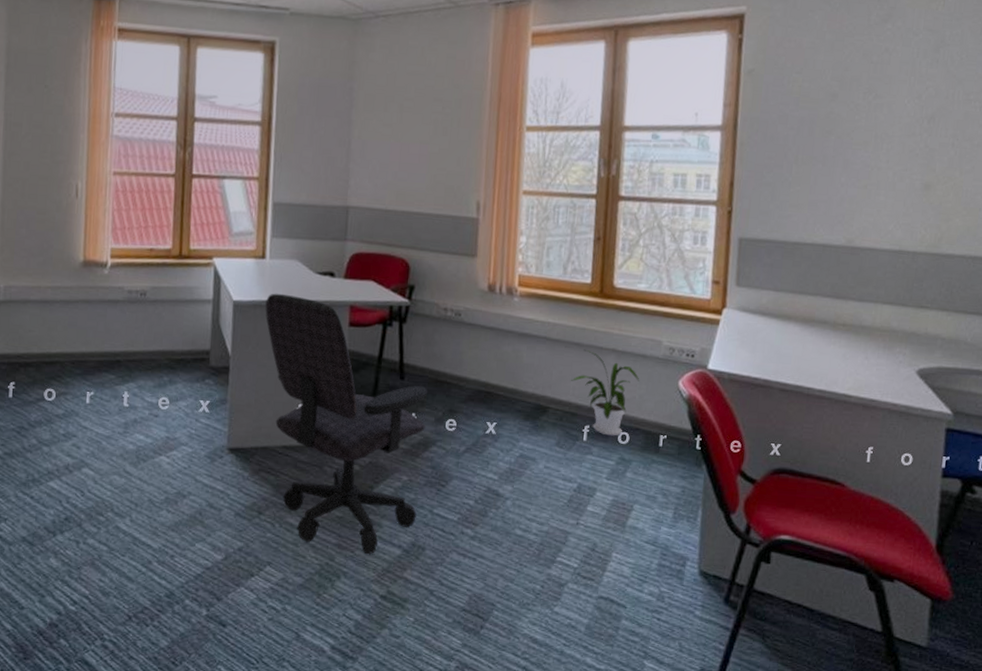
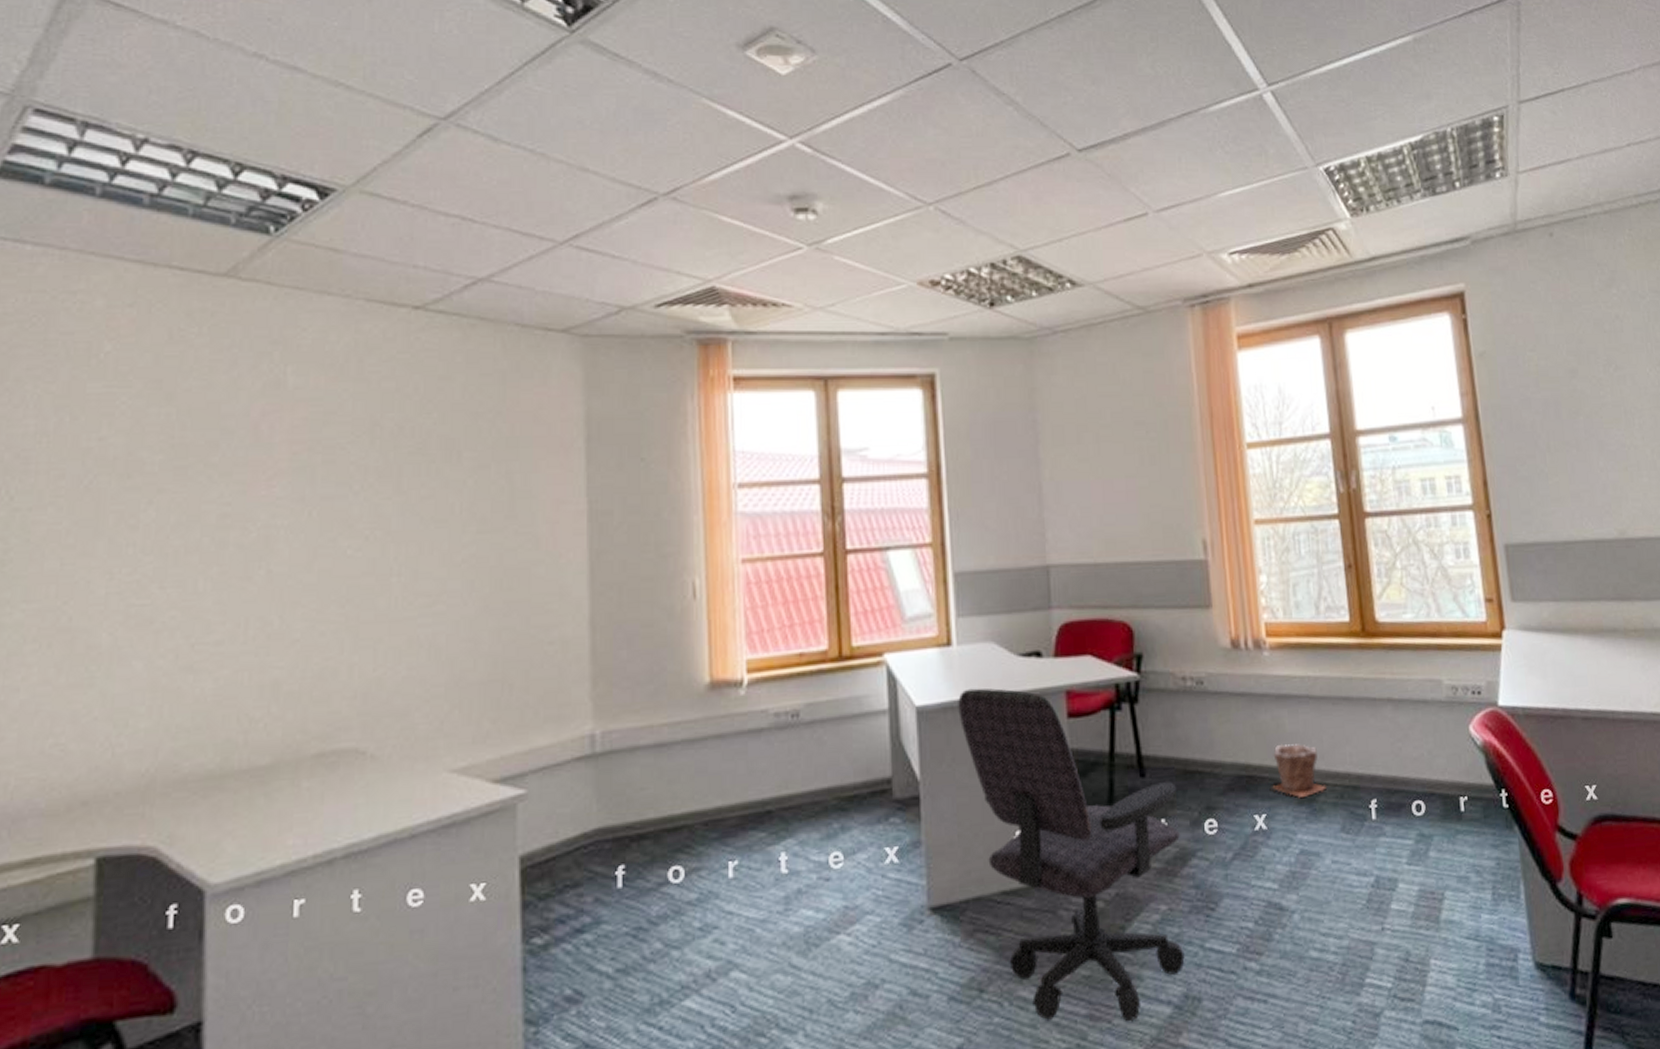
plant pot: none [505,371,549,416] -> present [1272,744,1326,799]
house plant: present [571,349,640,436] -> none [1346,703,1425,808]

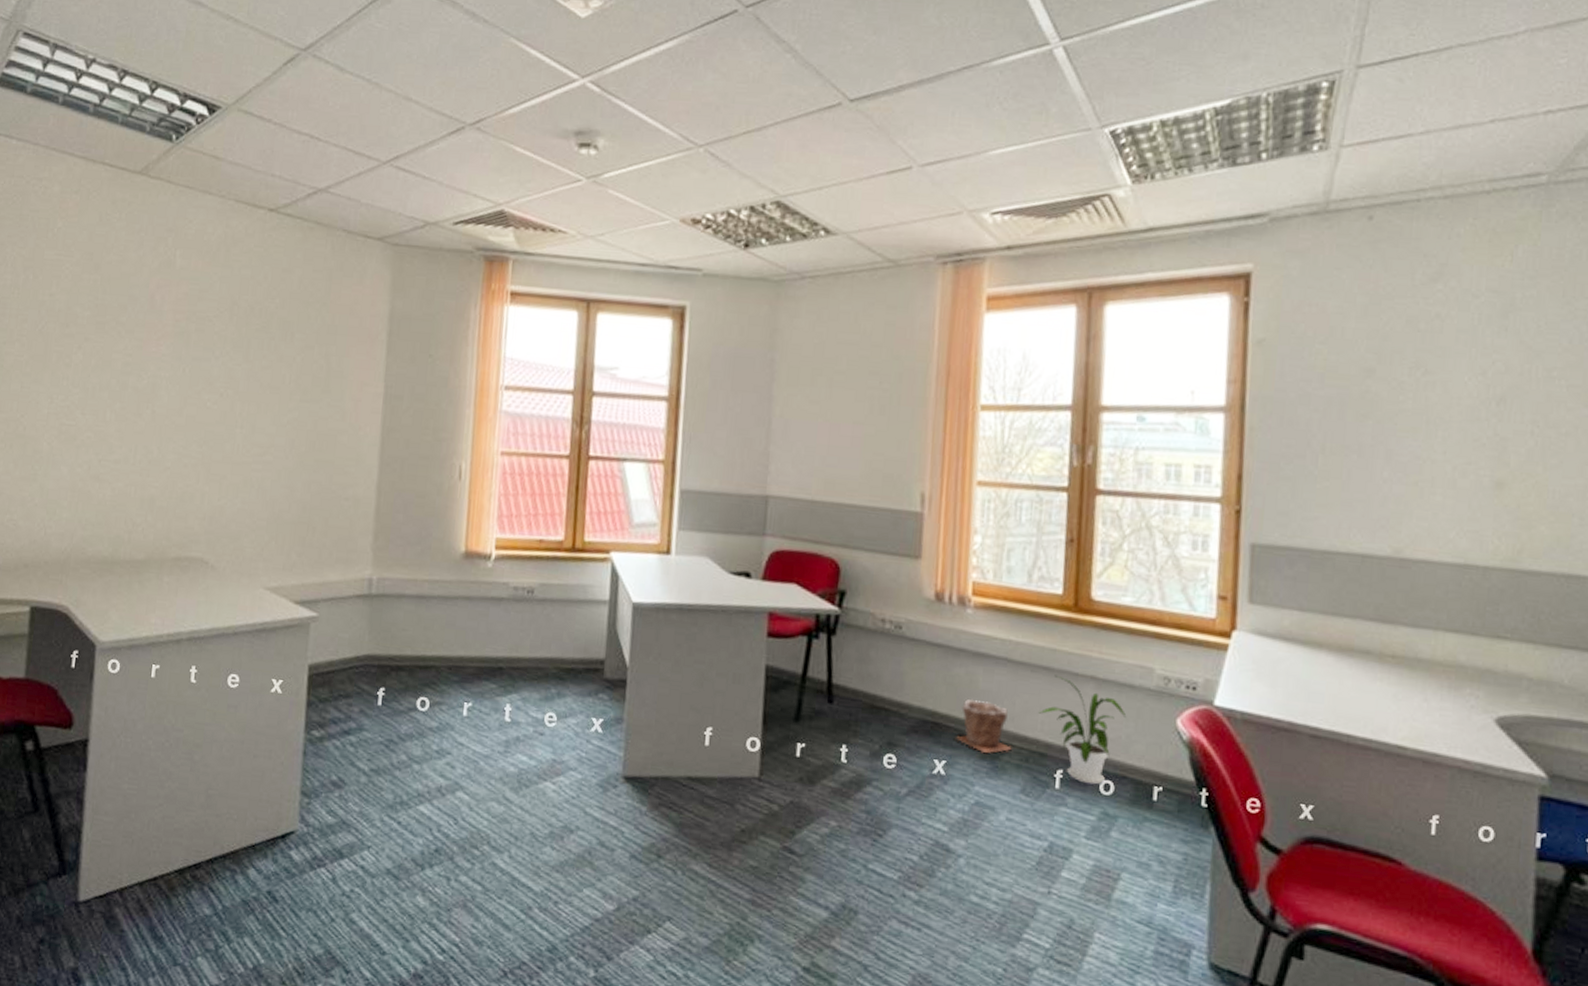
office chair: present [958,688,1185,1022] -> none [669,595,861,916]
house plant: none [1346,703,1425,808] -> present [1039,674,1127,785]

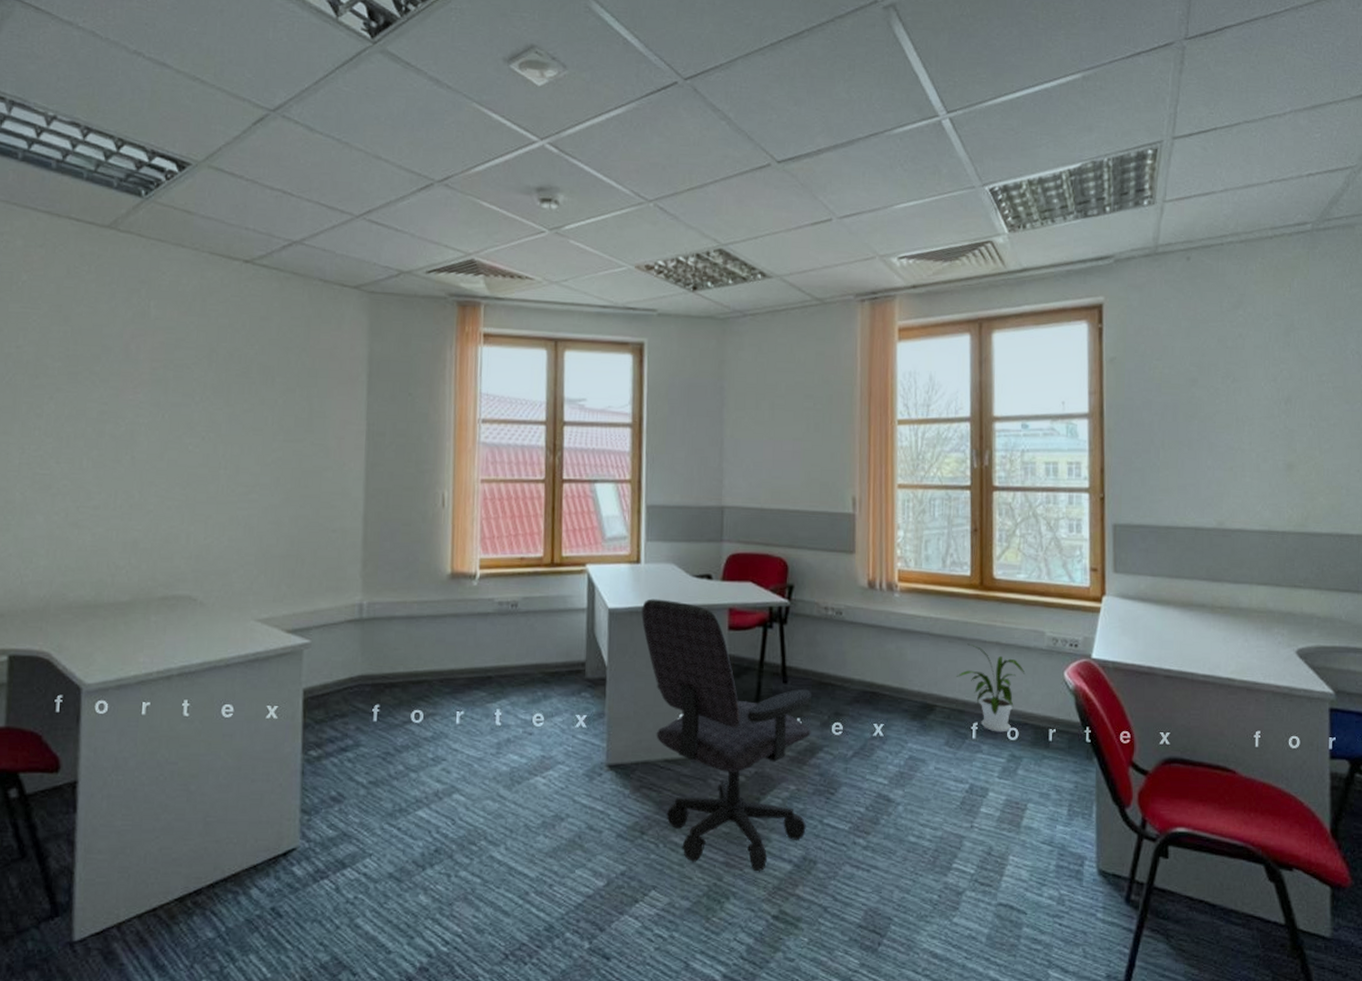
office chair: none [669,595,861,916] -> present [641,598,811,872]
plant pot: present [956,699,1012,754] -> none [891,669,936,715]

